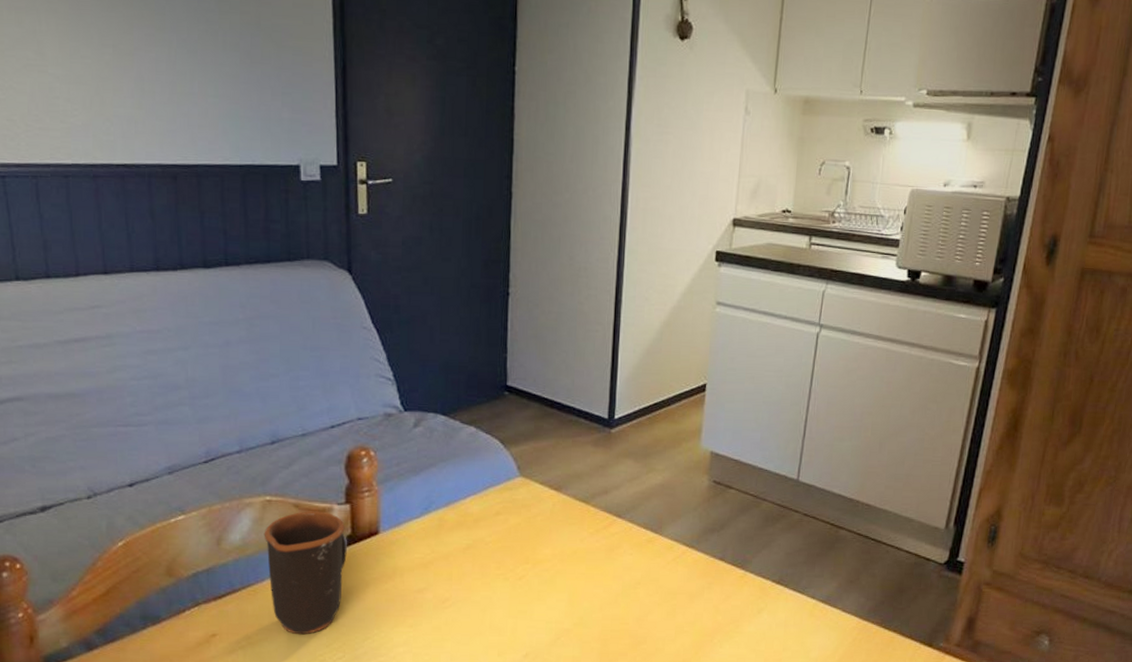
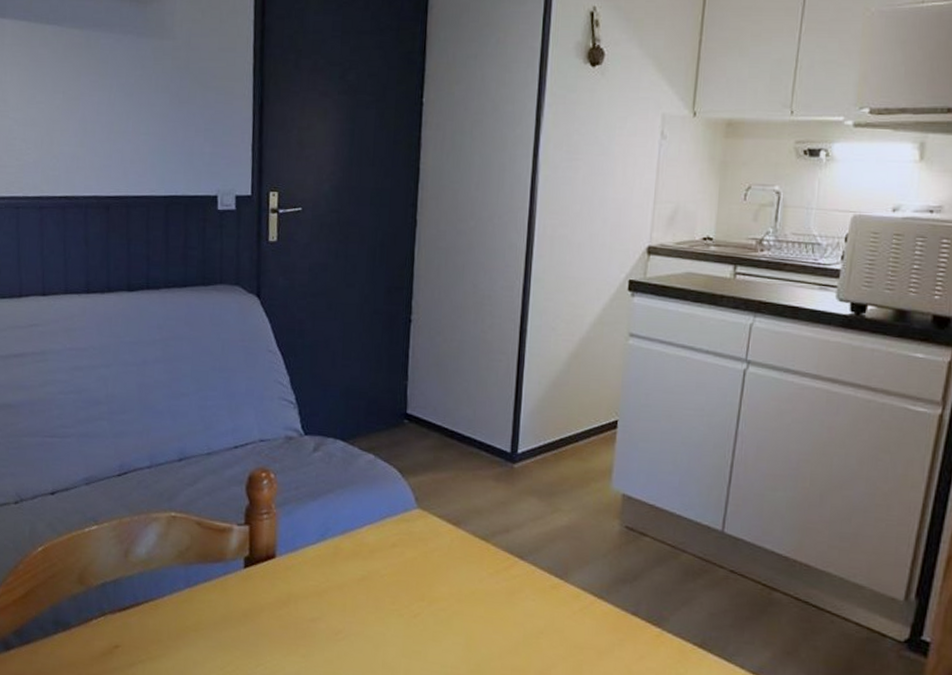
mug: present [264,511,347,634] -> none [167,529,245,654]

